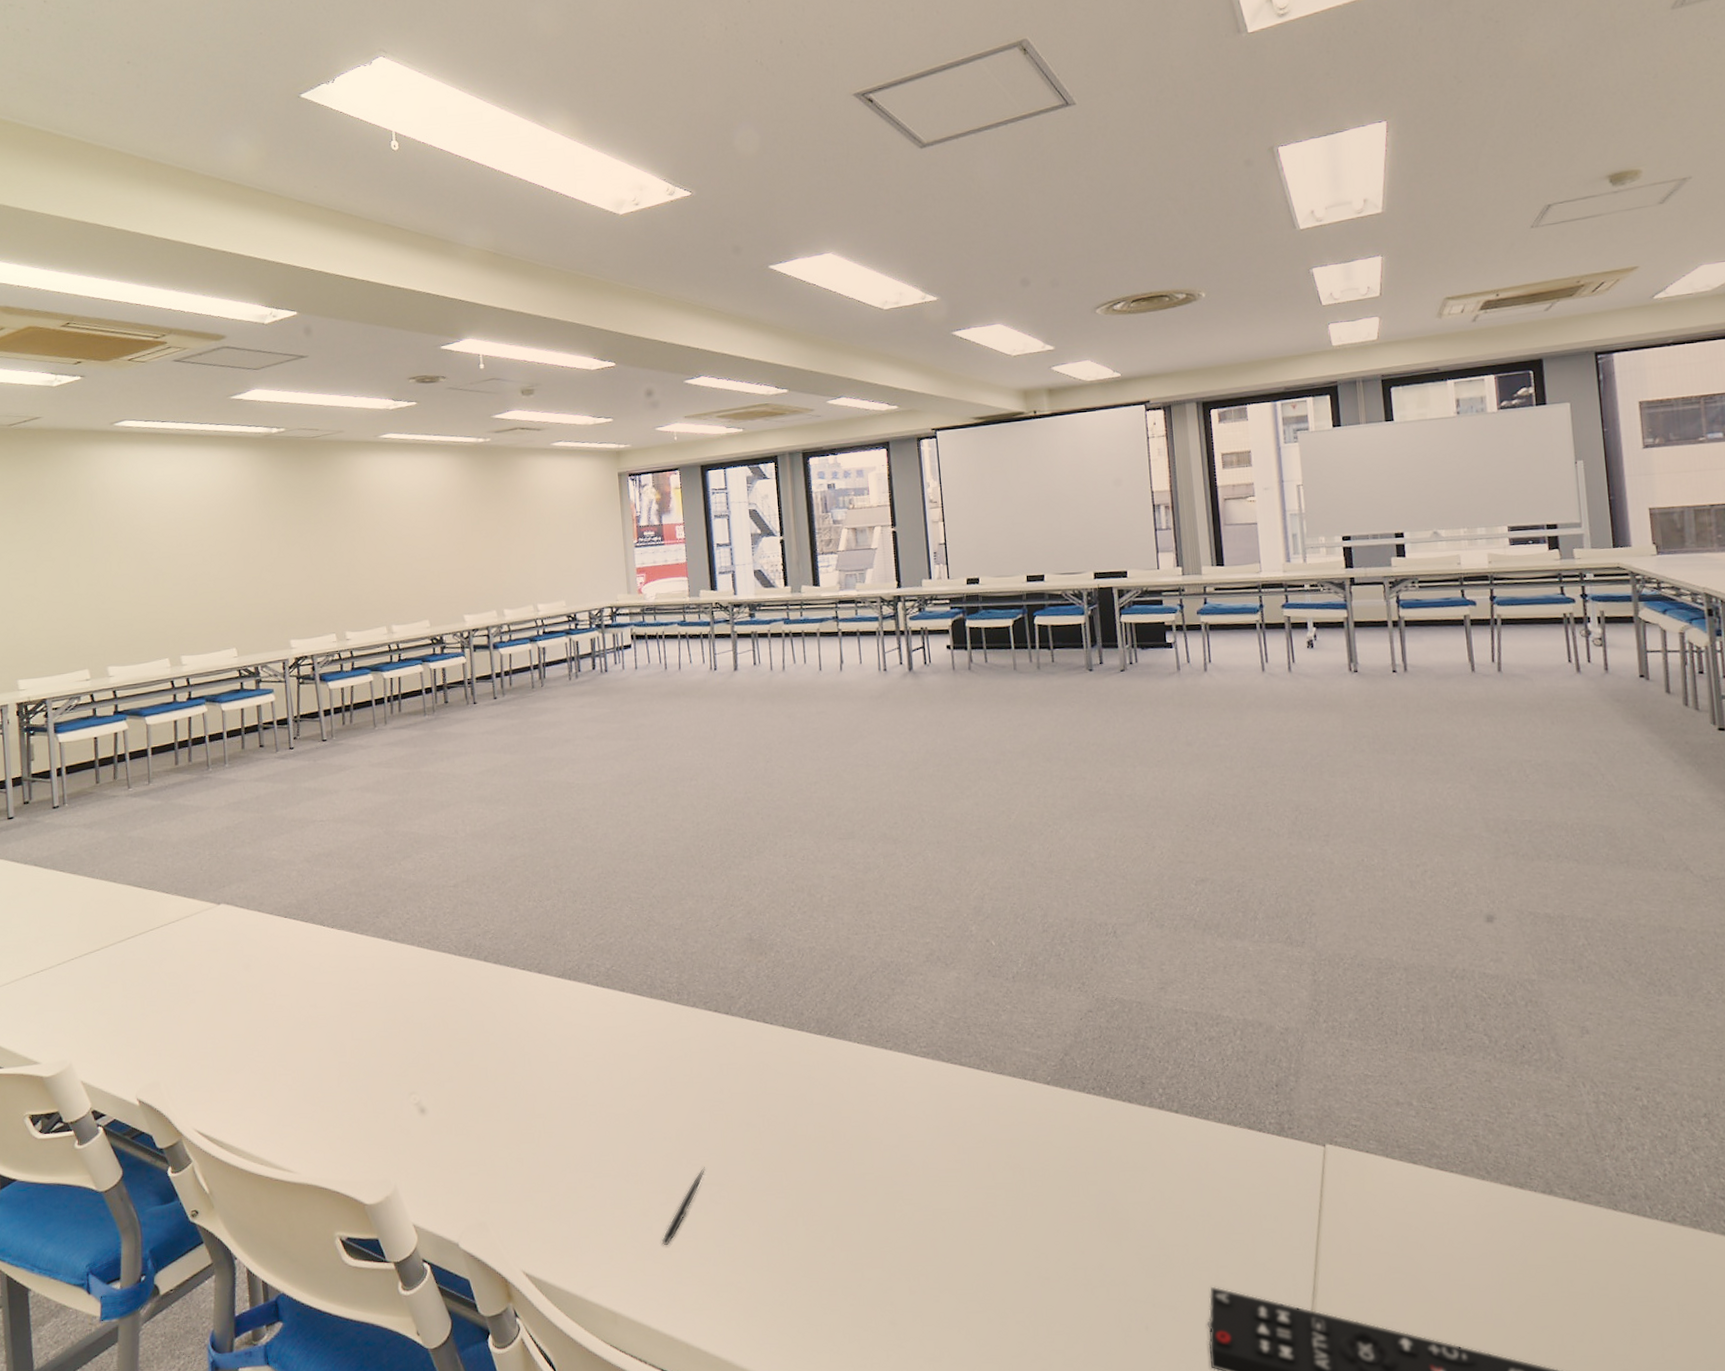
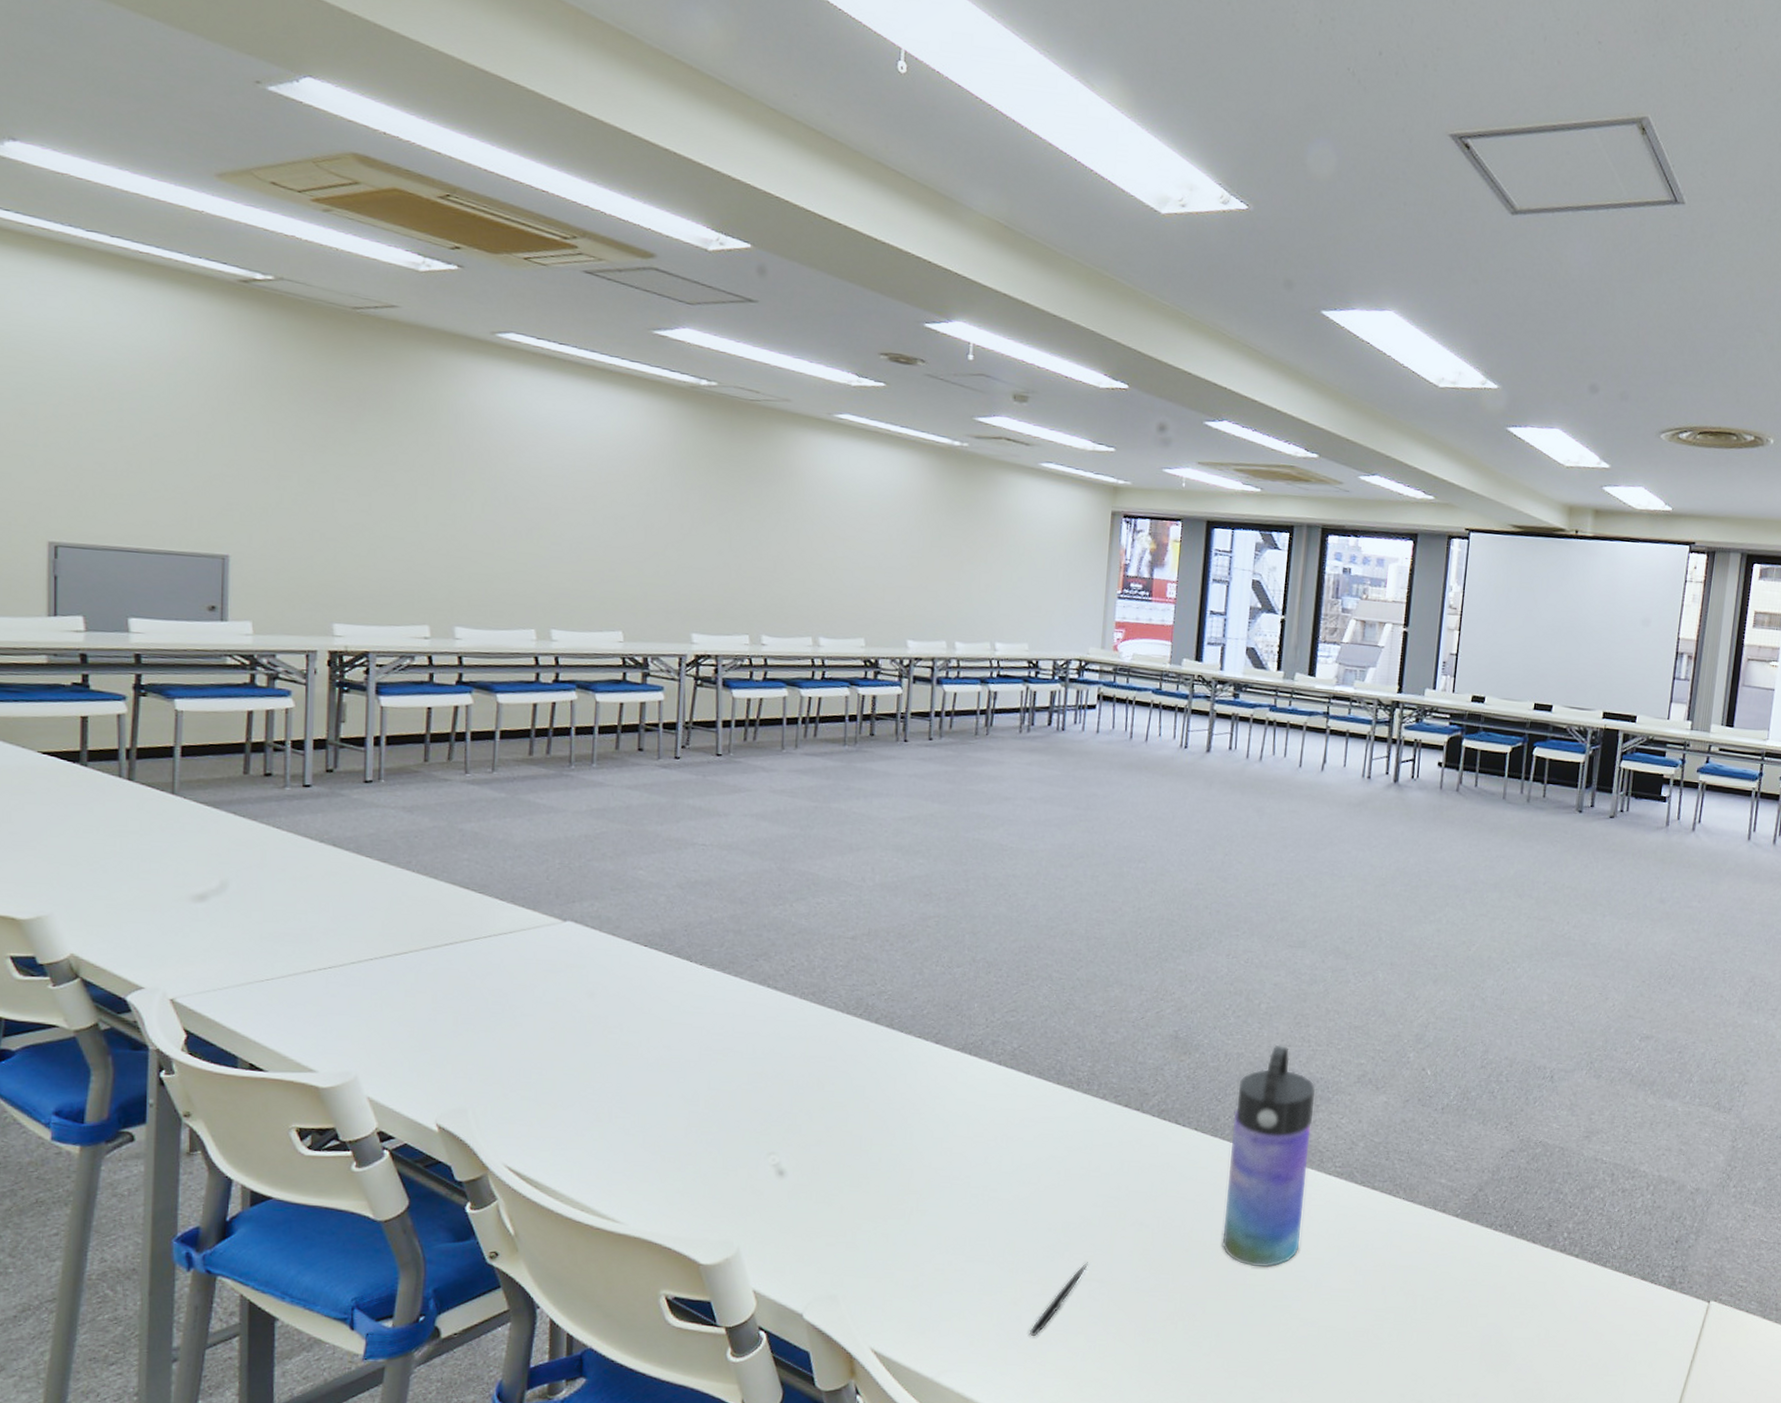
water bottle: none [815,934,901,1156] -> present [1222,1044,1315,1268]

